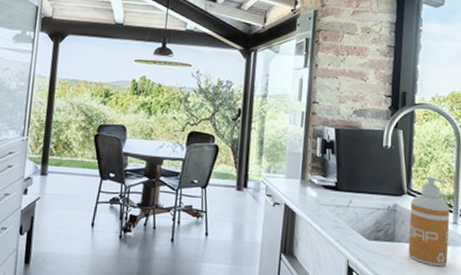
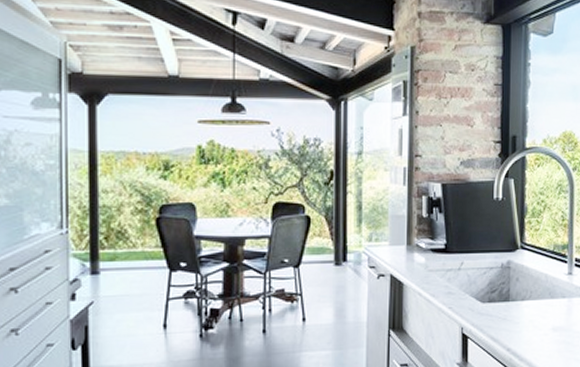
soap dispenser: present [408,176,450,267] -> none [524,227,564,322]

